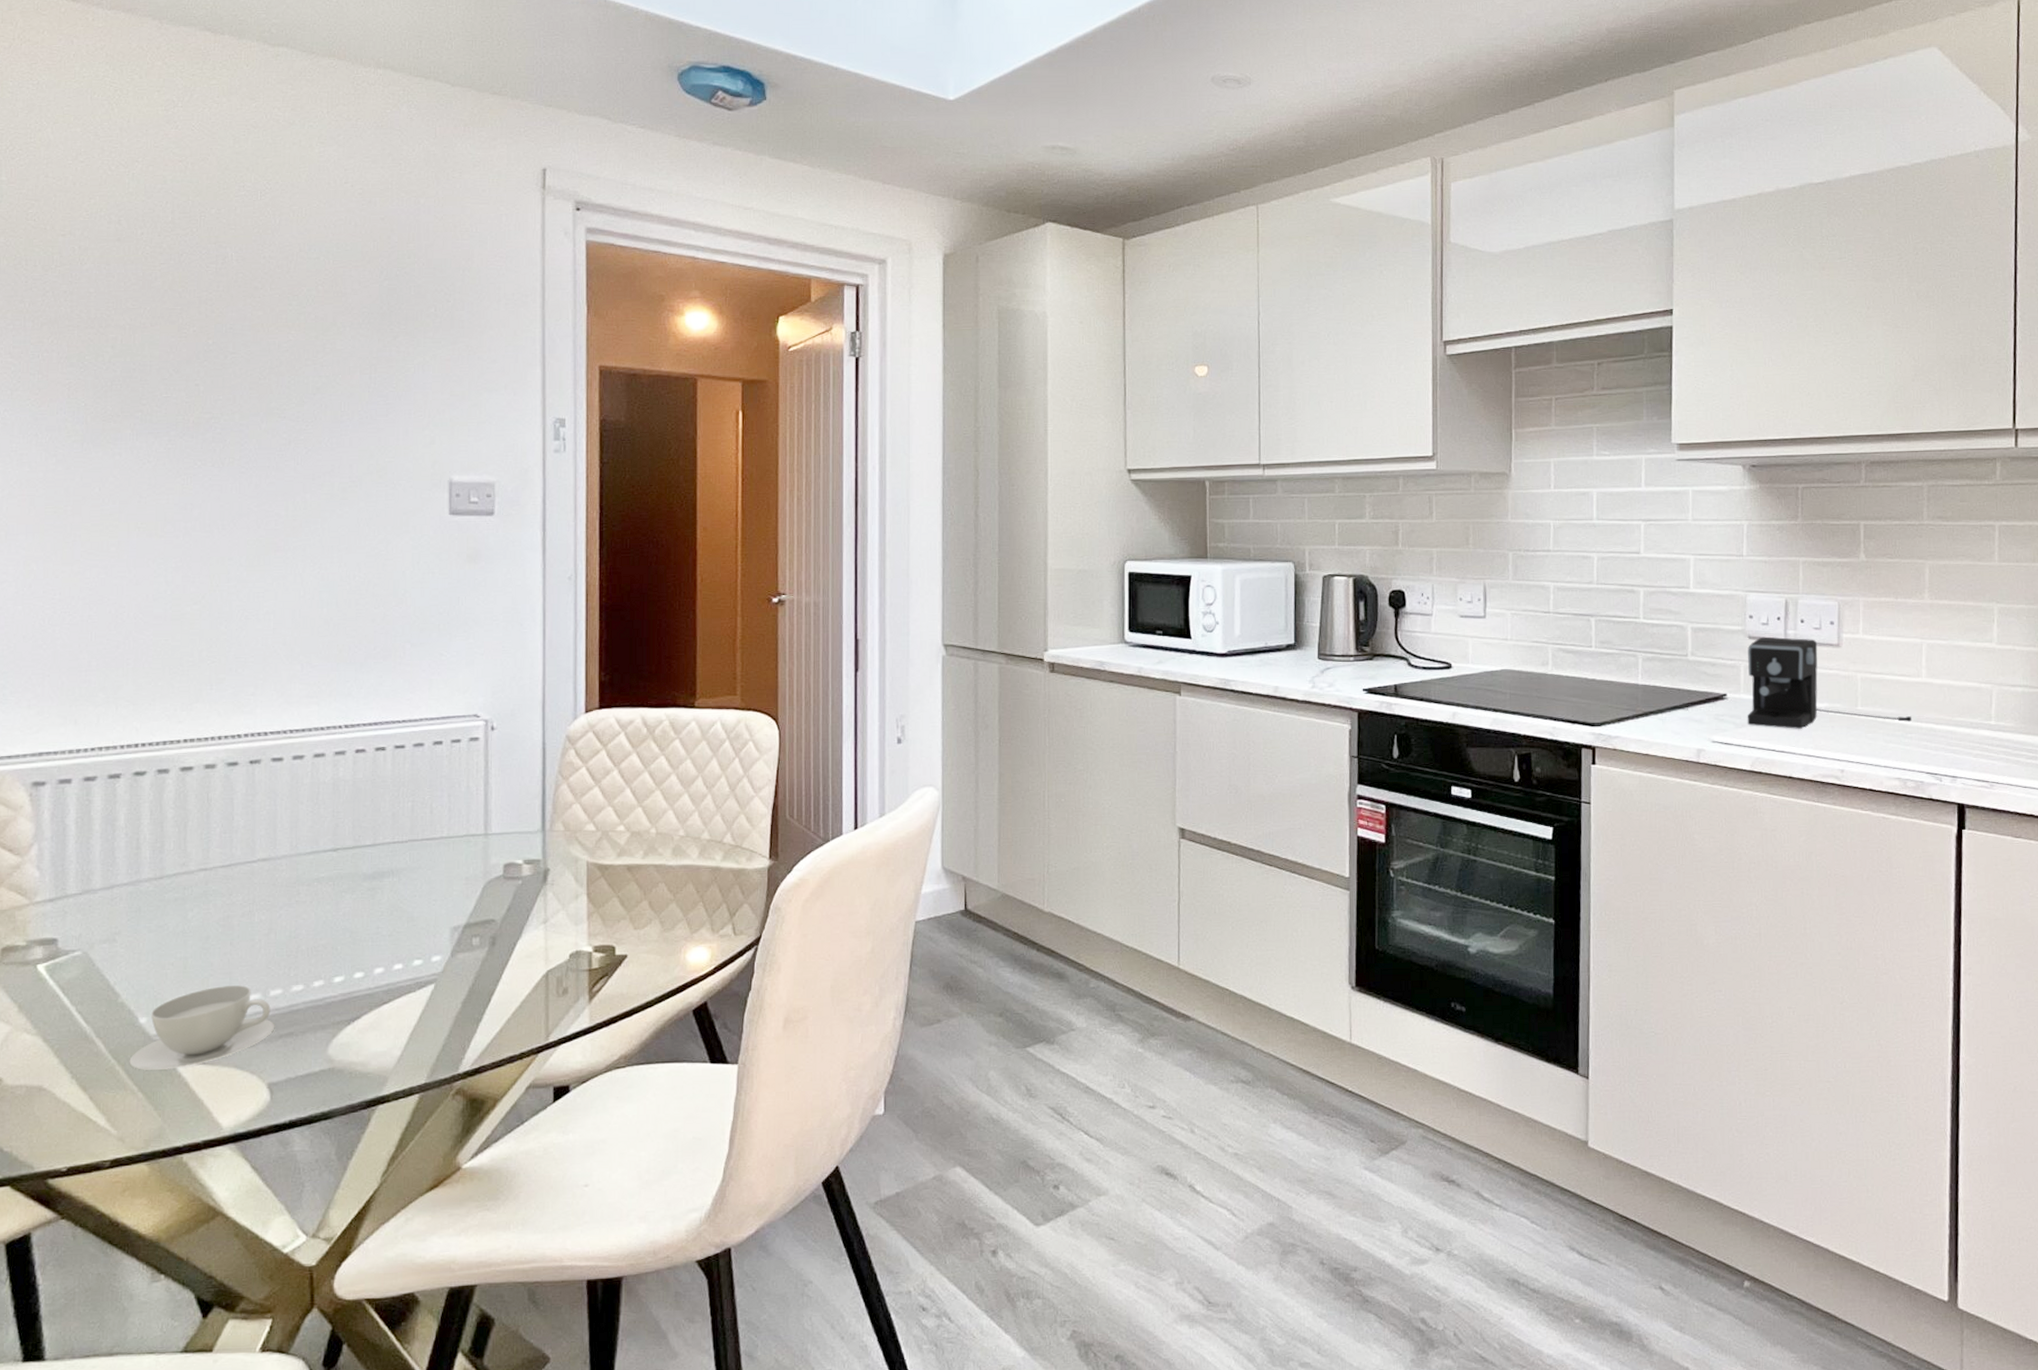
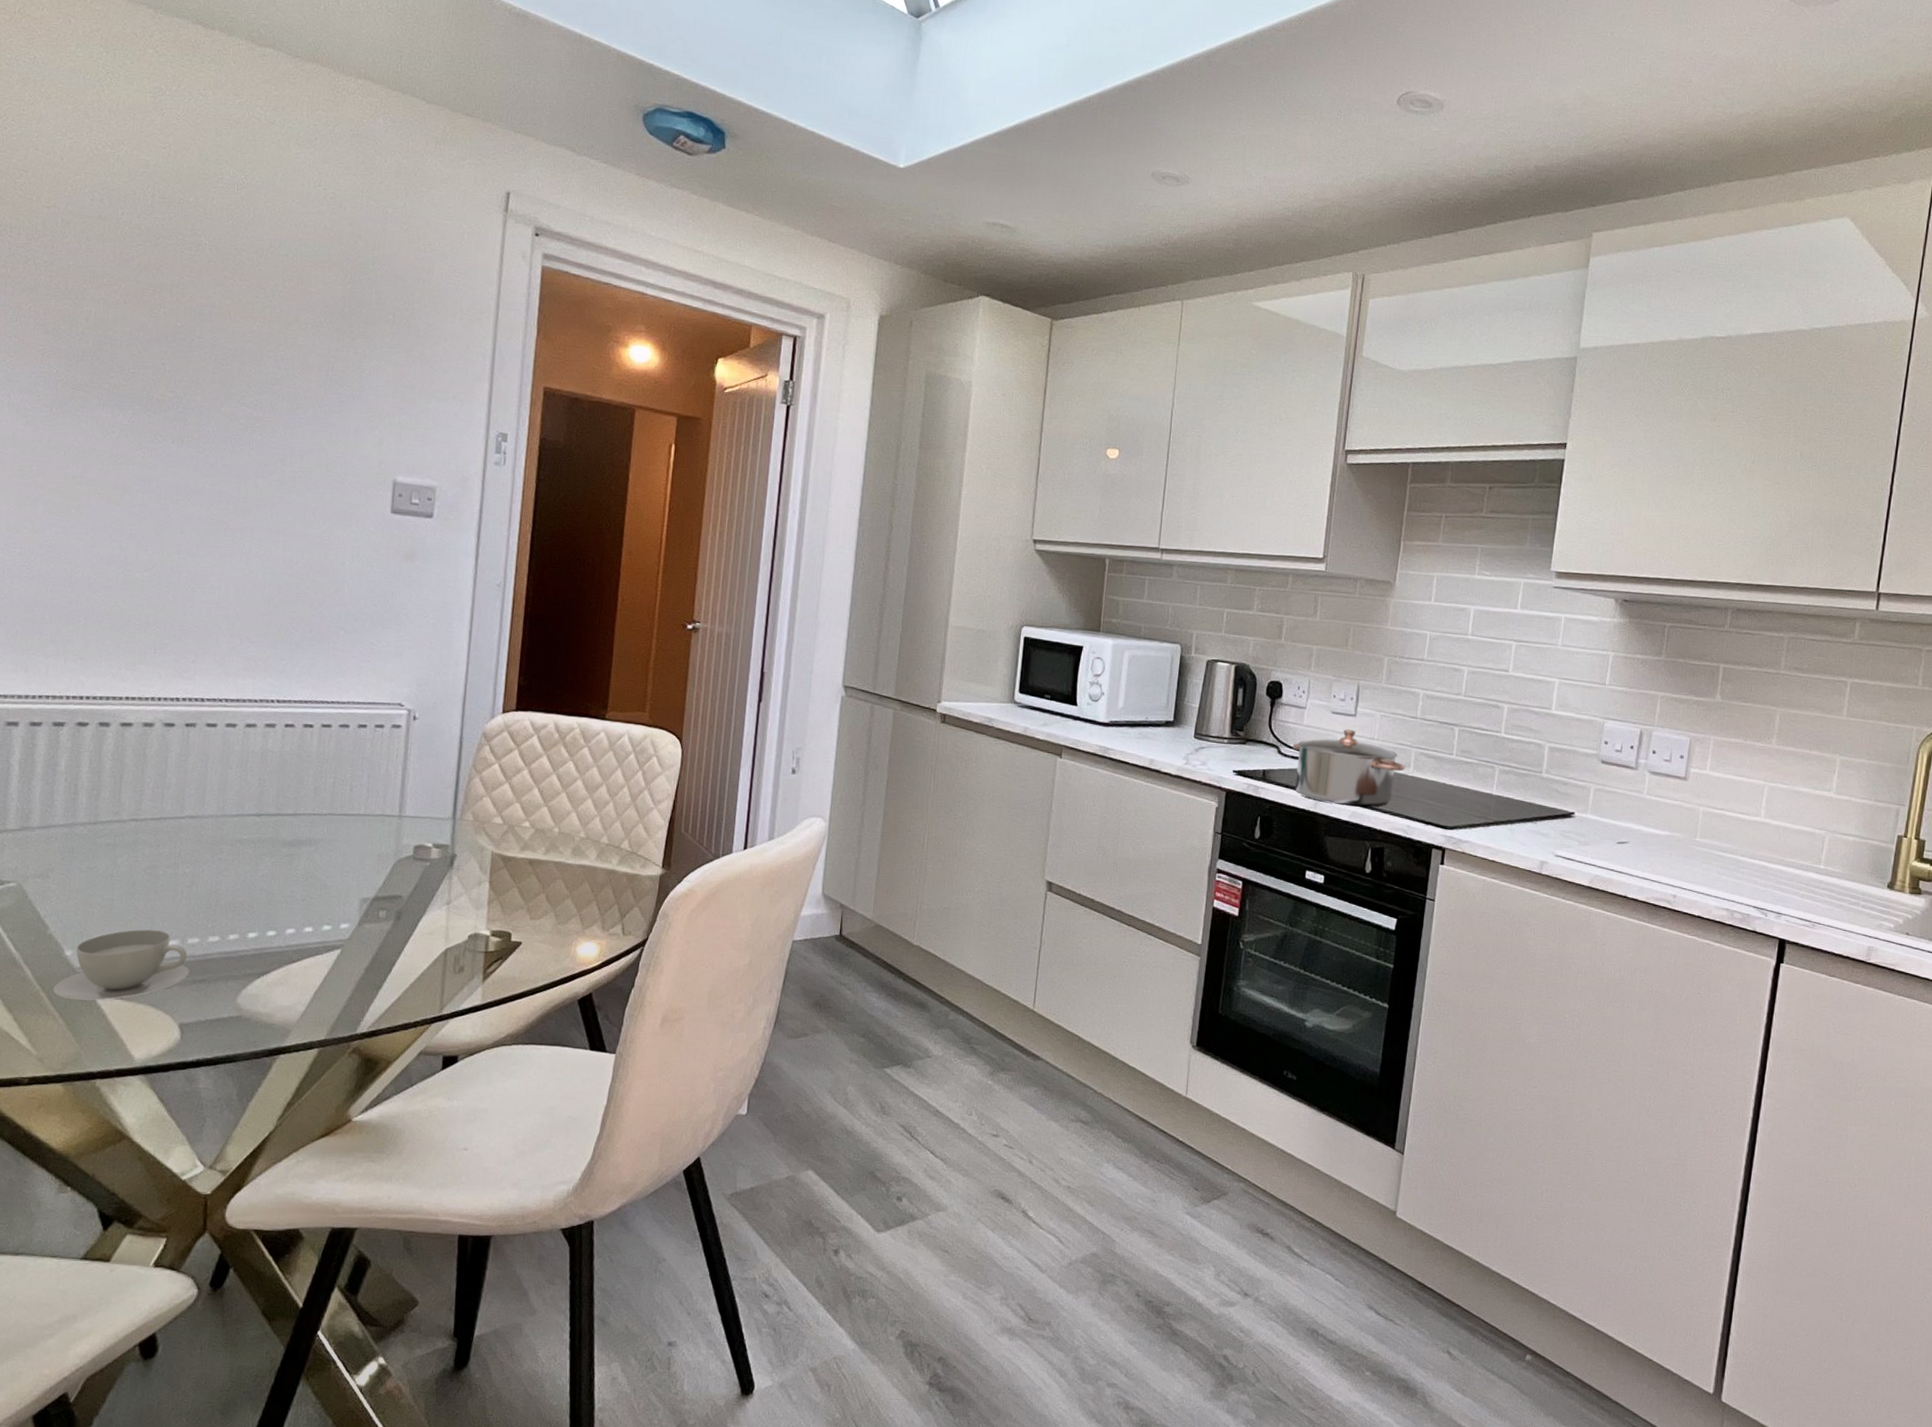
cooking pot: none [1422,632,1543,712] -> present [1292,729,1405,806]
coffee maker: present [1747,636,1912,729] -> none [1590,762,1746,858]

